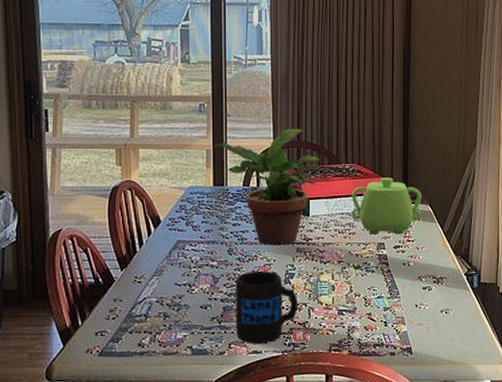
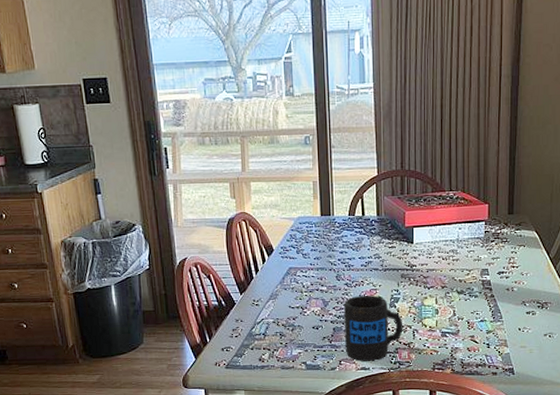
potted plant: present [214,129,320,246] -> none [320,158,424,272]
teapot: present [351,177,422,235] -> none [455,204,528,261]

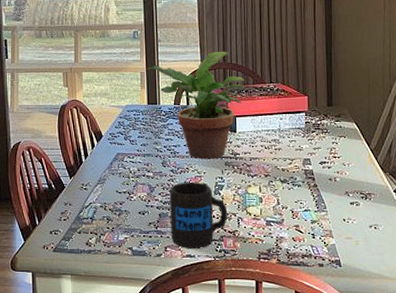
potted plant: none [320,158,424,272] -> present [147,52,245,159]

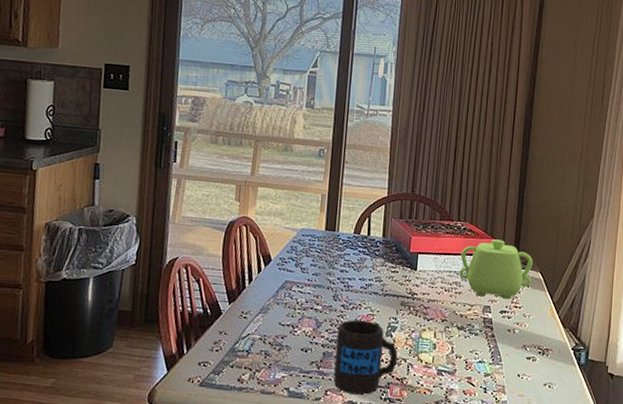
potted plant: present [147,52,245,159] -> none [329,181,432,297]
teapot: none [276,96,348,151] -> present [459,239,533,300]

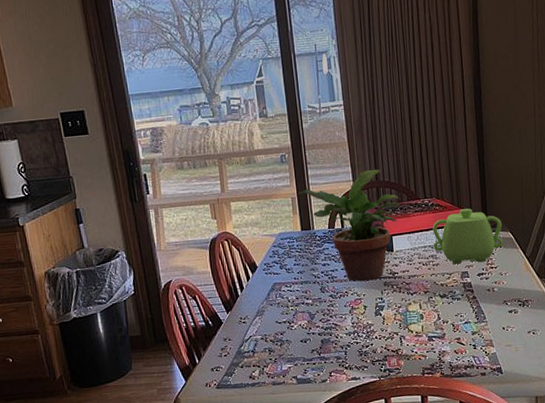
potted plant: none [329,181,432,297] -> present [298,169,400,282]
mug: present [333,319,398,395] -> none [329,305,390,372]

